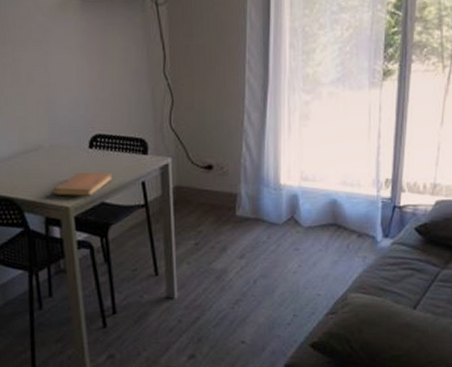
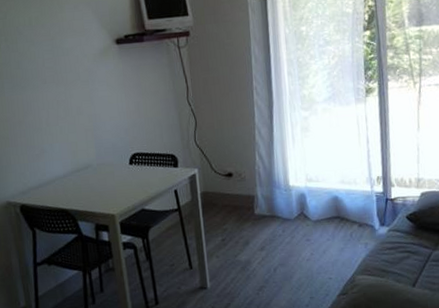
notebook: present [53,172,113,197] -> none [101,184,150,205]

